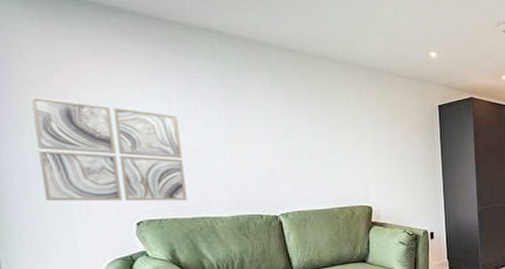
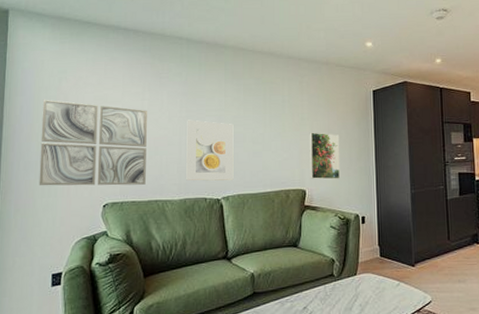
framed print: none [229,129,292,197] -> present [186,119,234,181]
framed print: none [372,147,408,196] -> present [309,132,341,180]

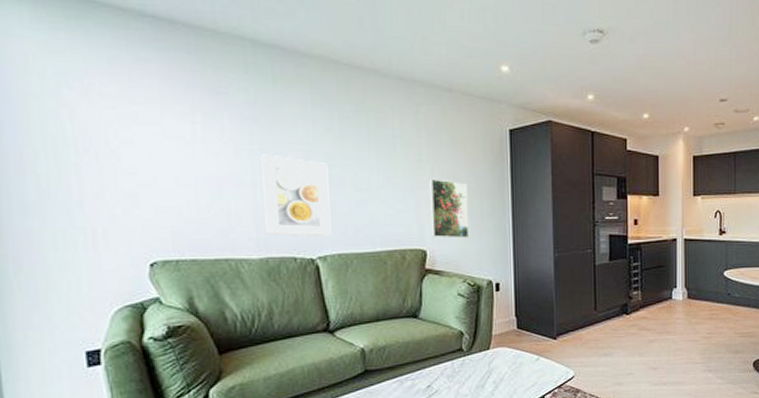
wall art: present [39,99,147,186] -> none [34,112,209,239]

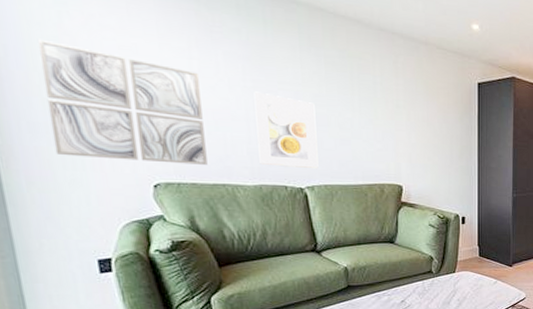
wall art: none [34,112,209,239] -> present [37,39,208,165]
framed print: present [429,179,470,238] -> none [405,123,441,177]

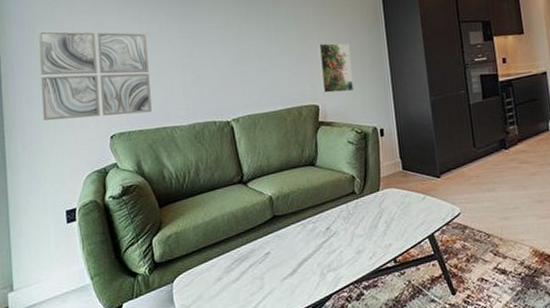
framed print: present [254,91,319,169] -> none [188,40,242,104]
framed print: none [405,123,441,177] -> present [317,43,354,93]

